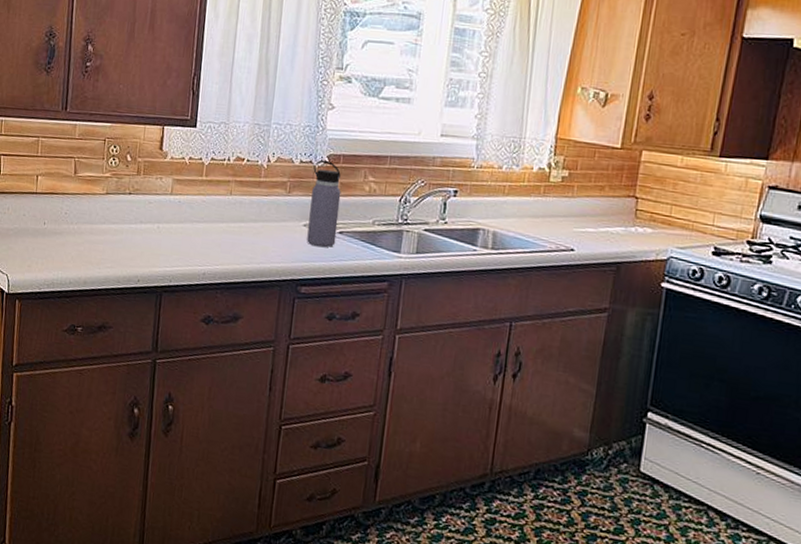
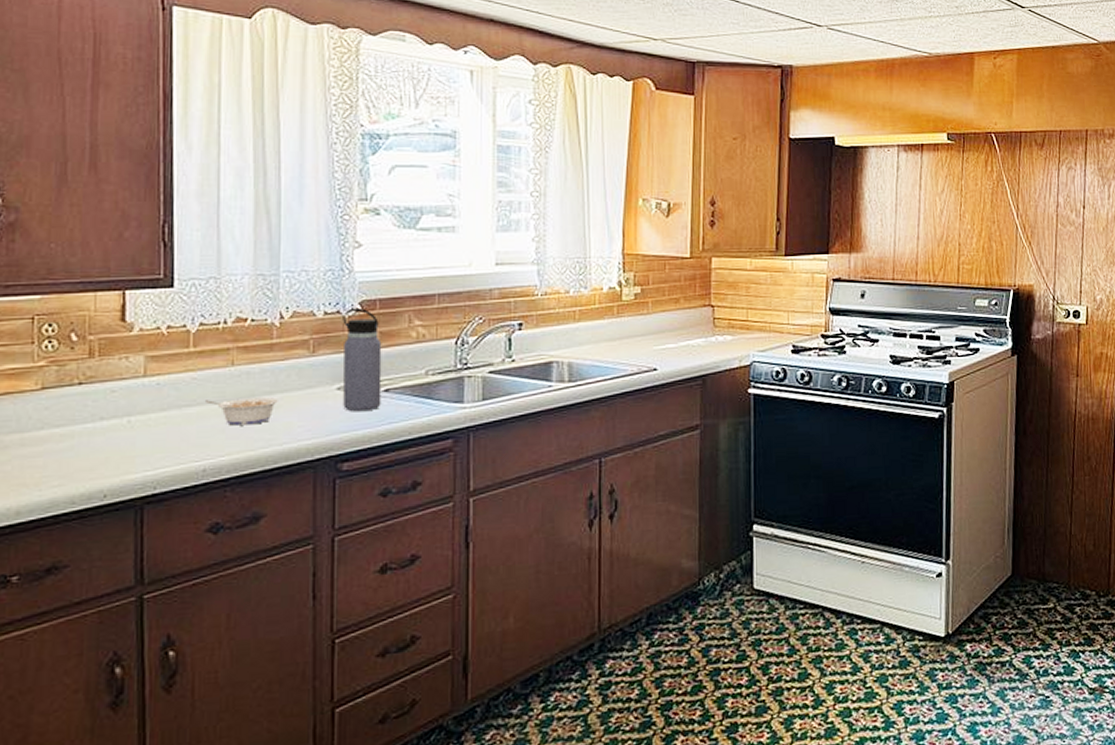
legume: none [210,219,260,245] -> present [206,396,278,426]

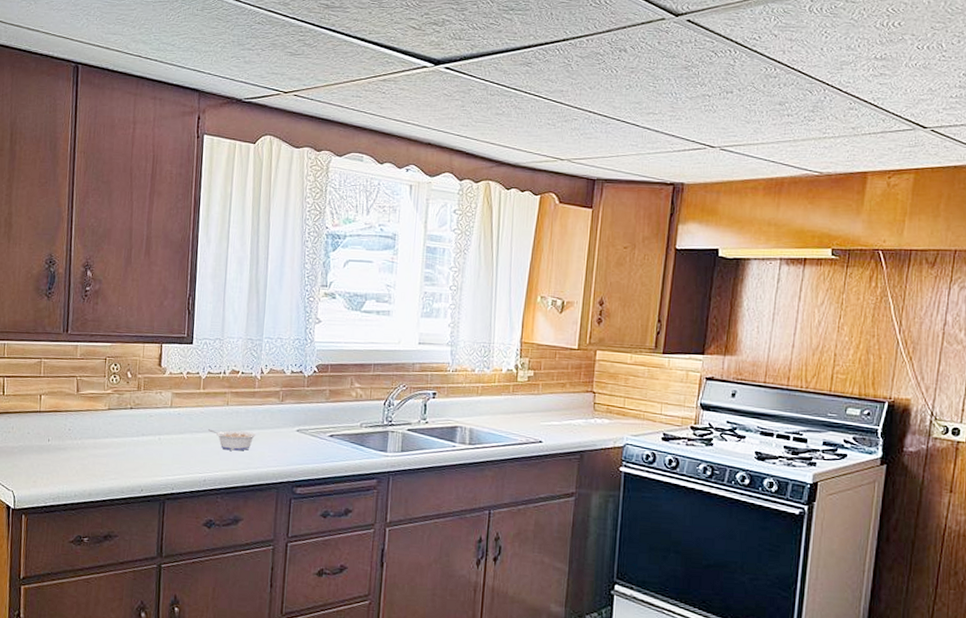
water bottle: present [343,307,382,412] -> none [300,369,330,451]

